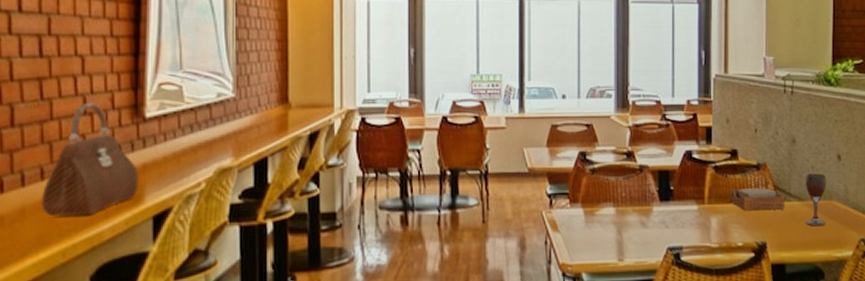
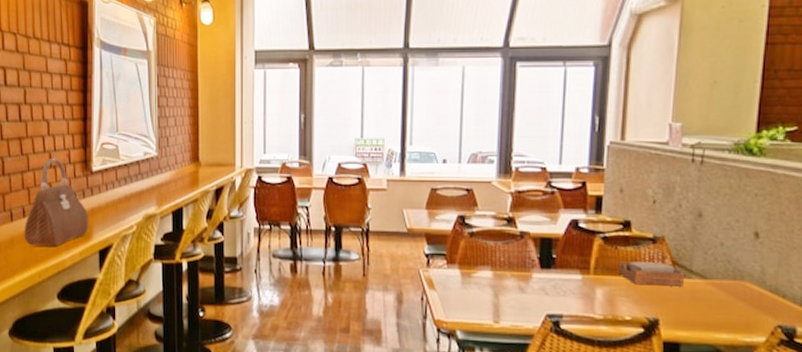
cup: present [805,173,827,227] -> none [708,251,738,308]

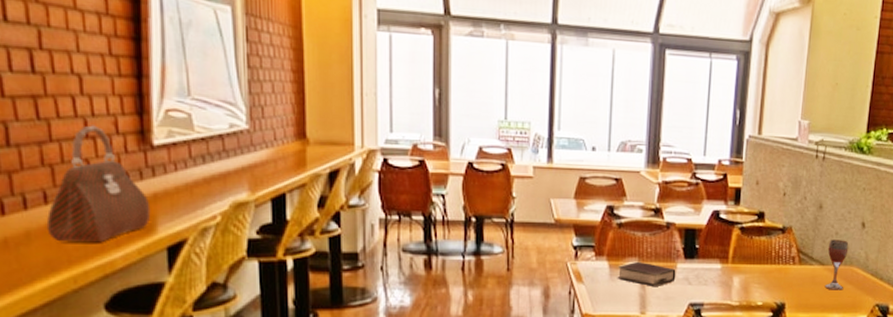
bible: none [469,270,531,297] -> present [617,261,676,288]
napkin holder: present [619,261,684,287] -> none [753,249,807,273]
cup: none [708,251,738,308] -> present [824,239,849,290]

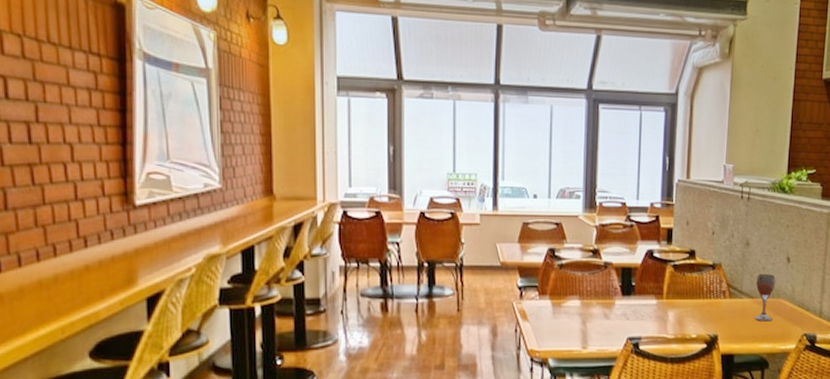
handbag: present [46,125,151,243] -> none [38,189,132,296]
bible: present [617,261,676,288] -> none [559,299,614,323]

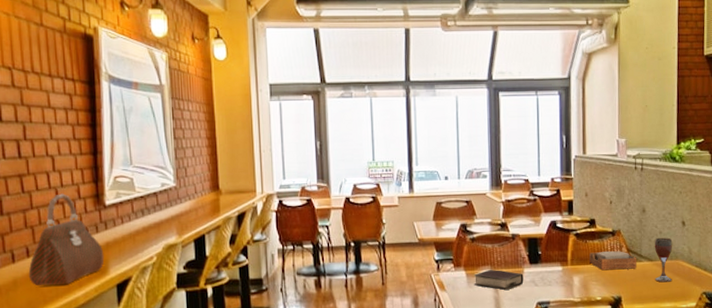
handbag: none [38,189,132,296] -> present [28,193,105,287]
bible: none [559,299,614,323] -> present [473,269,524,291]
napkin holder: none [686,285,736,306] -> present [589,250,637,271]

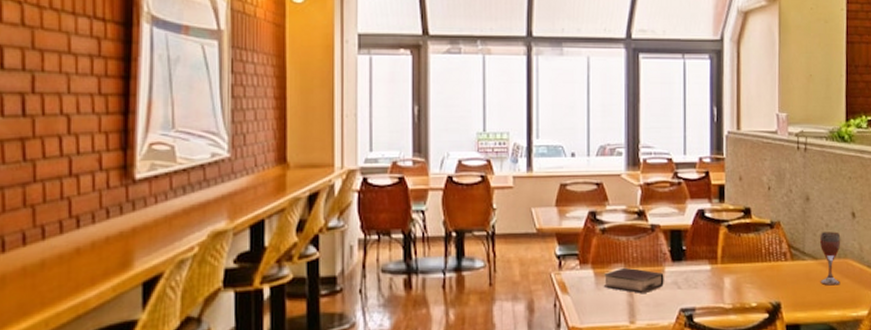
handbag: present [28,193,105,287] -> none [22,163,129,284]
napkin holder: present [589,250,637,271] -> none [743,246,799,271]

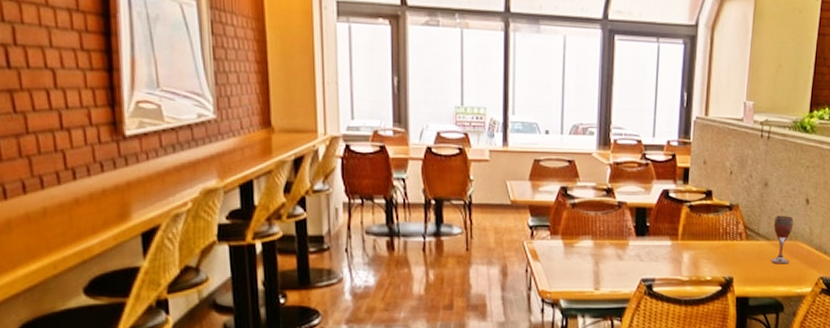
bible: present [603,267,664,294] -> none [571,239,628,264]

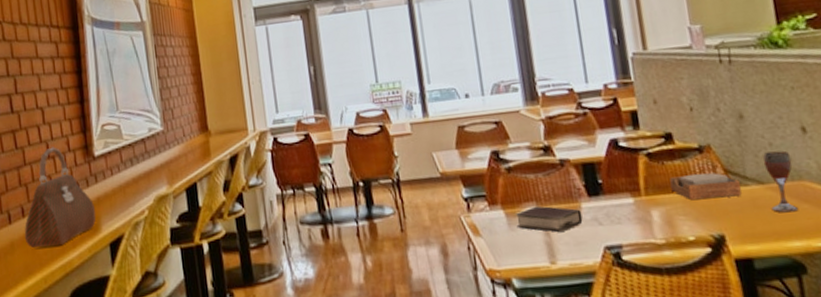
handbag: none [25,117,125,230] -> present [24,147,96,249]
bible: none [571,239,628,264] -> present [515,206,583,233]
napkin holder: none [702,226,753,248] -> present [670,173,741,201]

